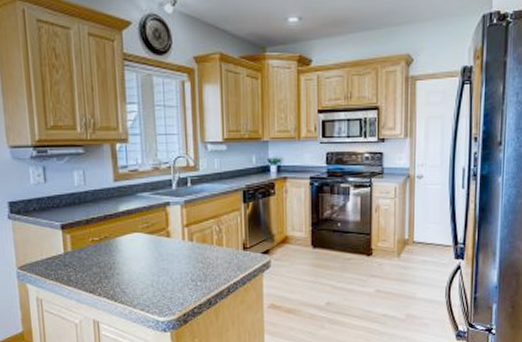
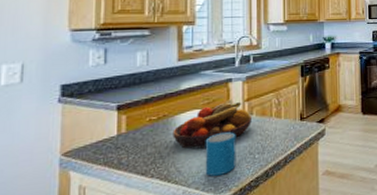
fruit bowl: none [115,224,192,272] -> present [173,99,251,149]
mug: none [147,258,179,299] -> present [205,132,236,176]

